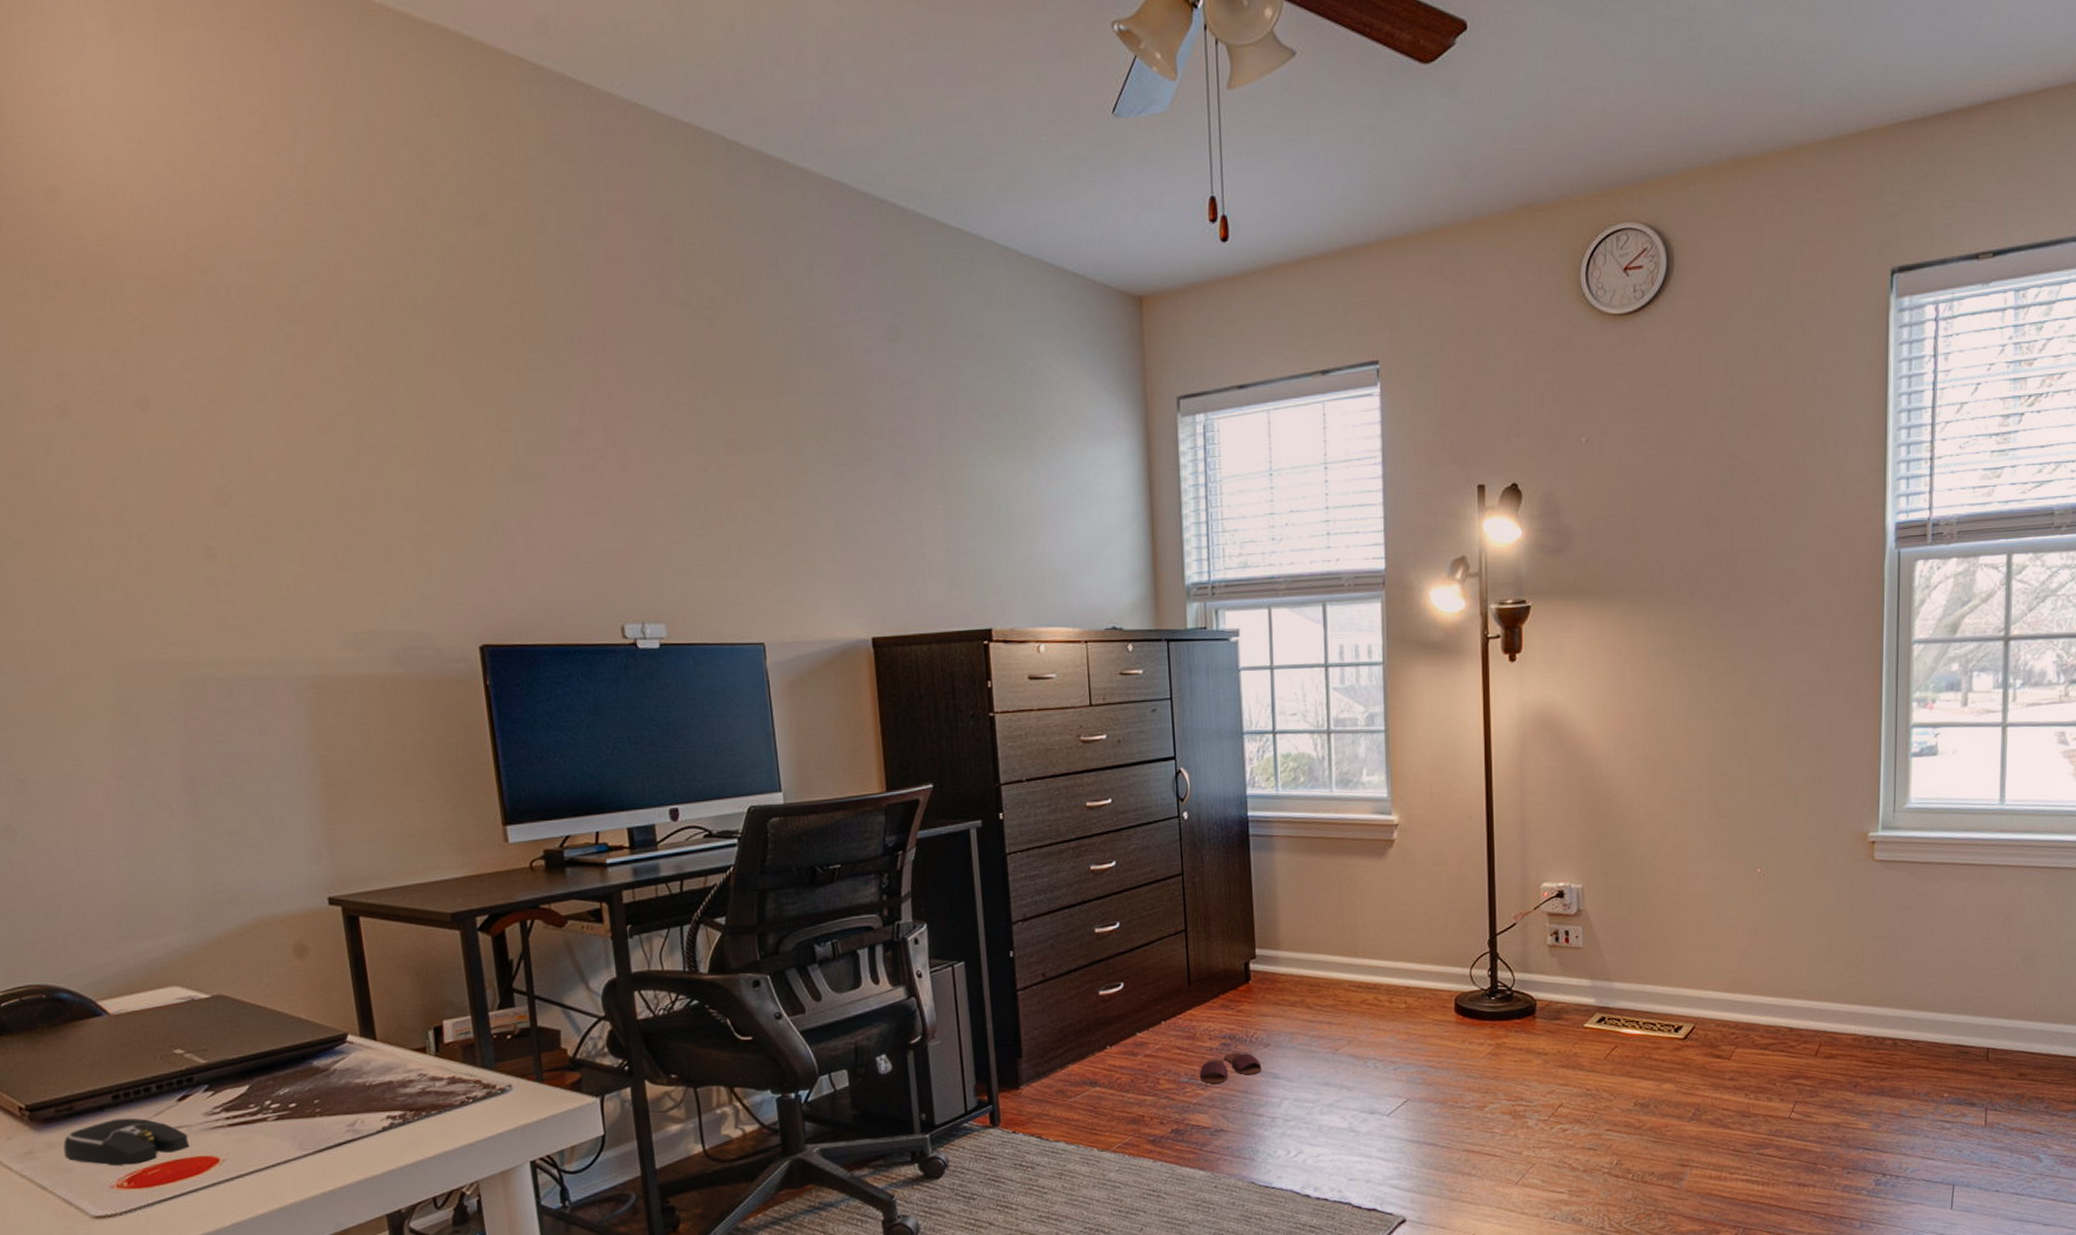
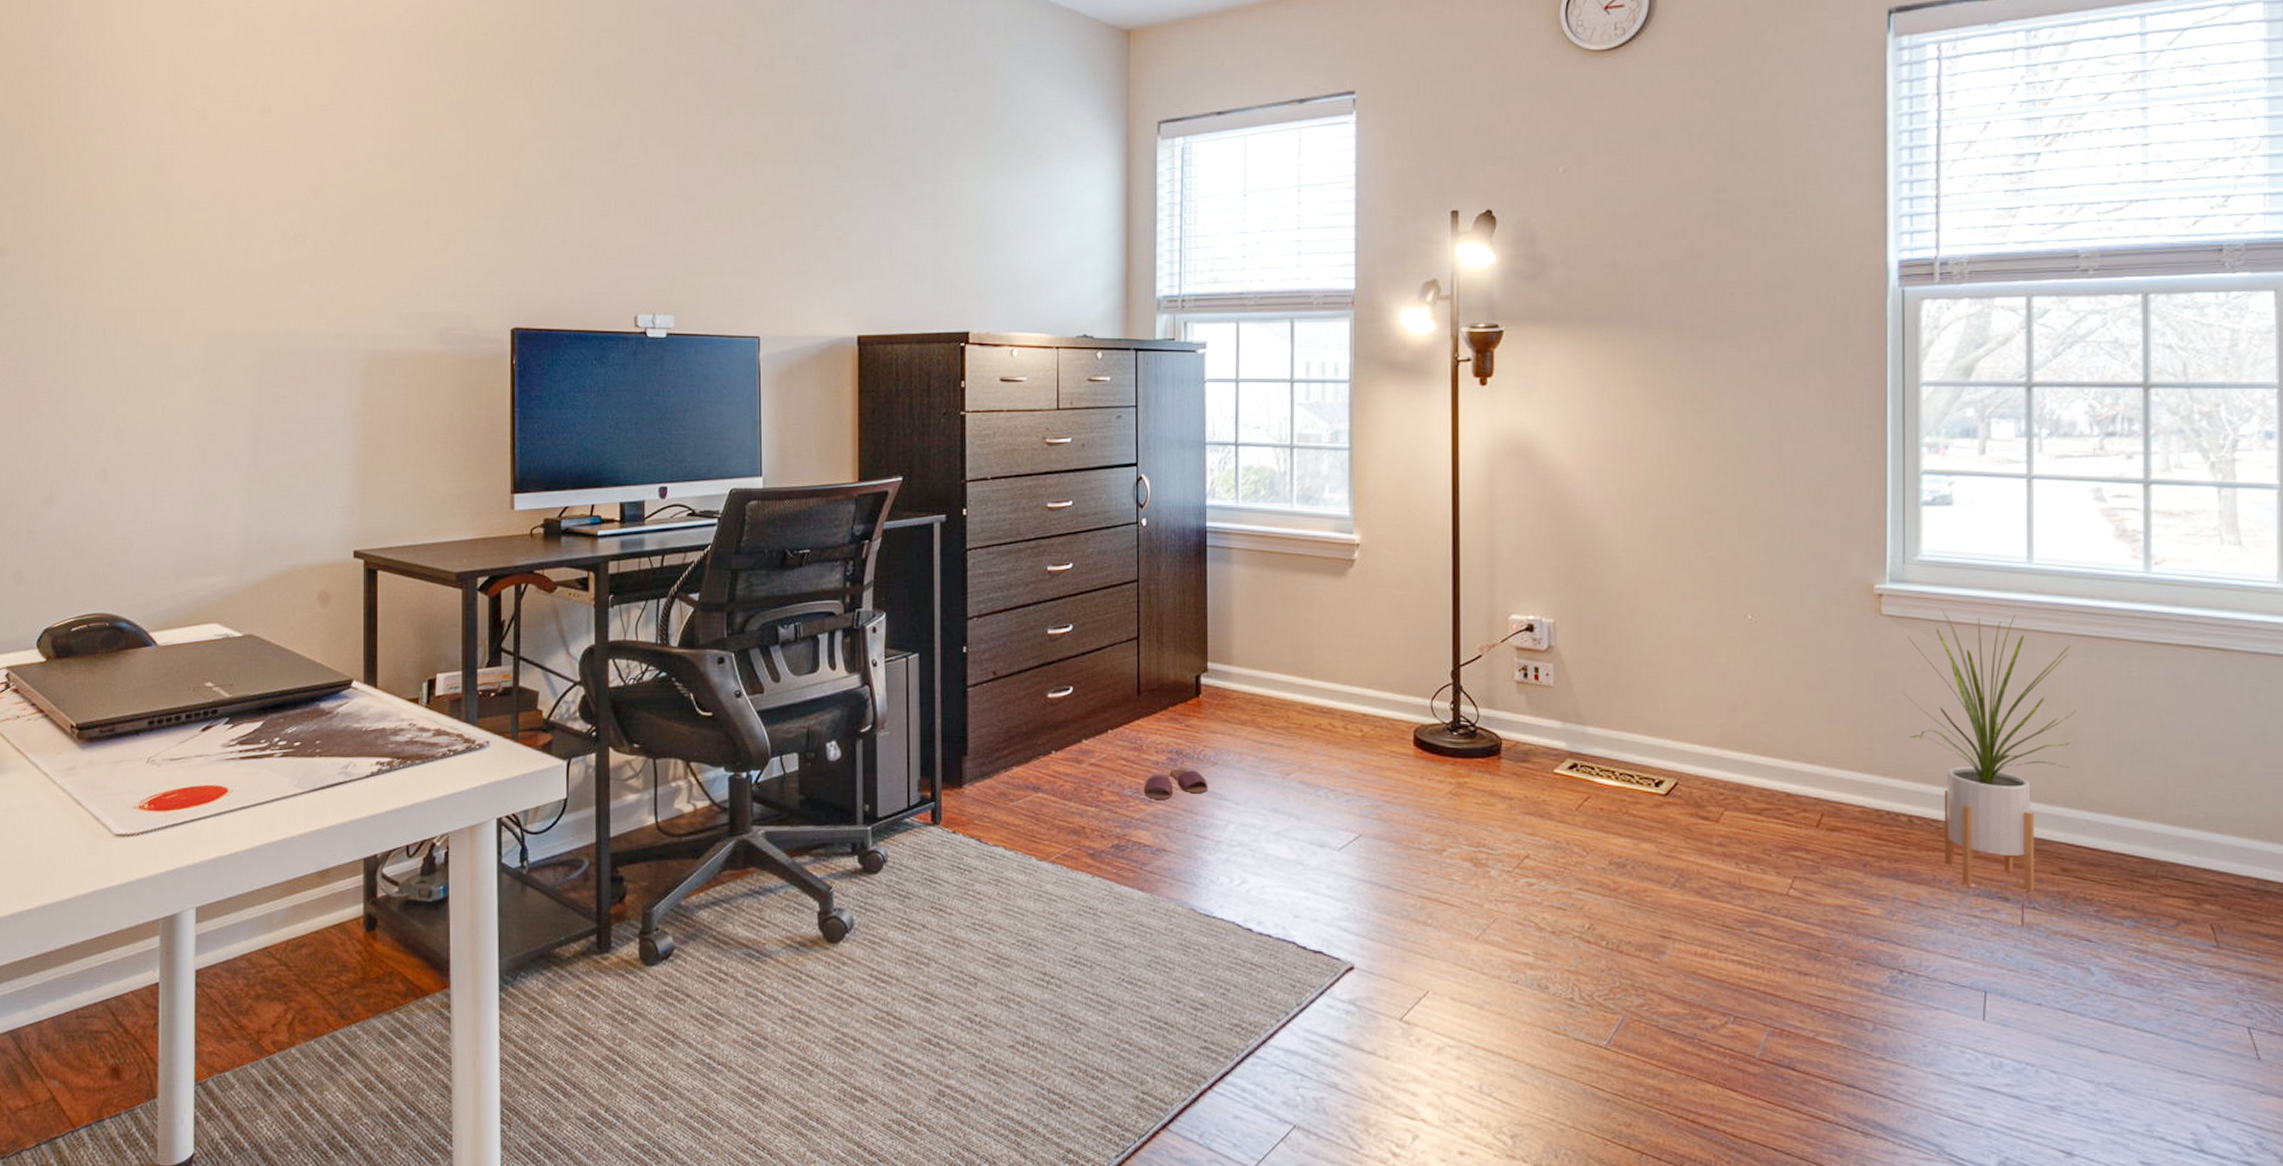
computer mouse: present [63,1118,190,1167] -> none [101,743,205,789]
house plant: none [1889,852,2036,1096] -> present [1901,610,2076,892]

